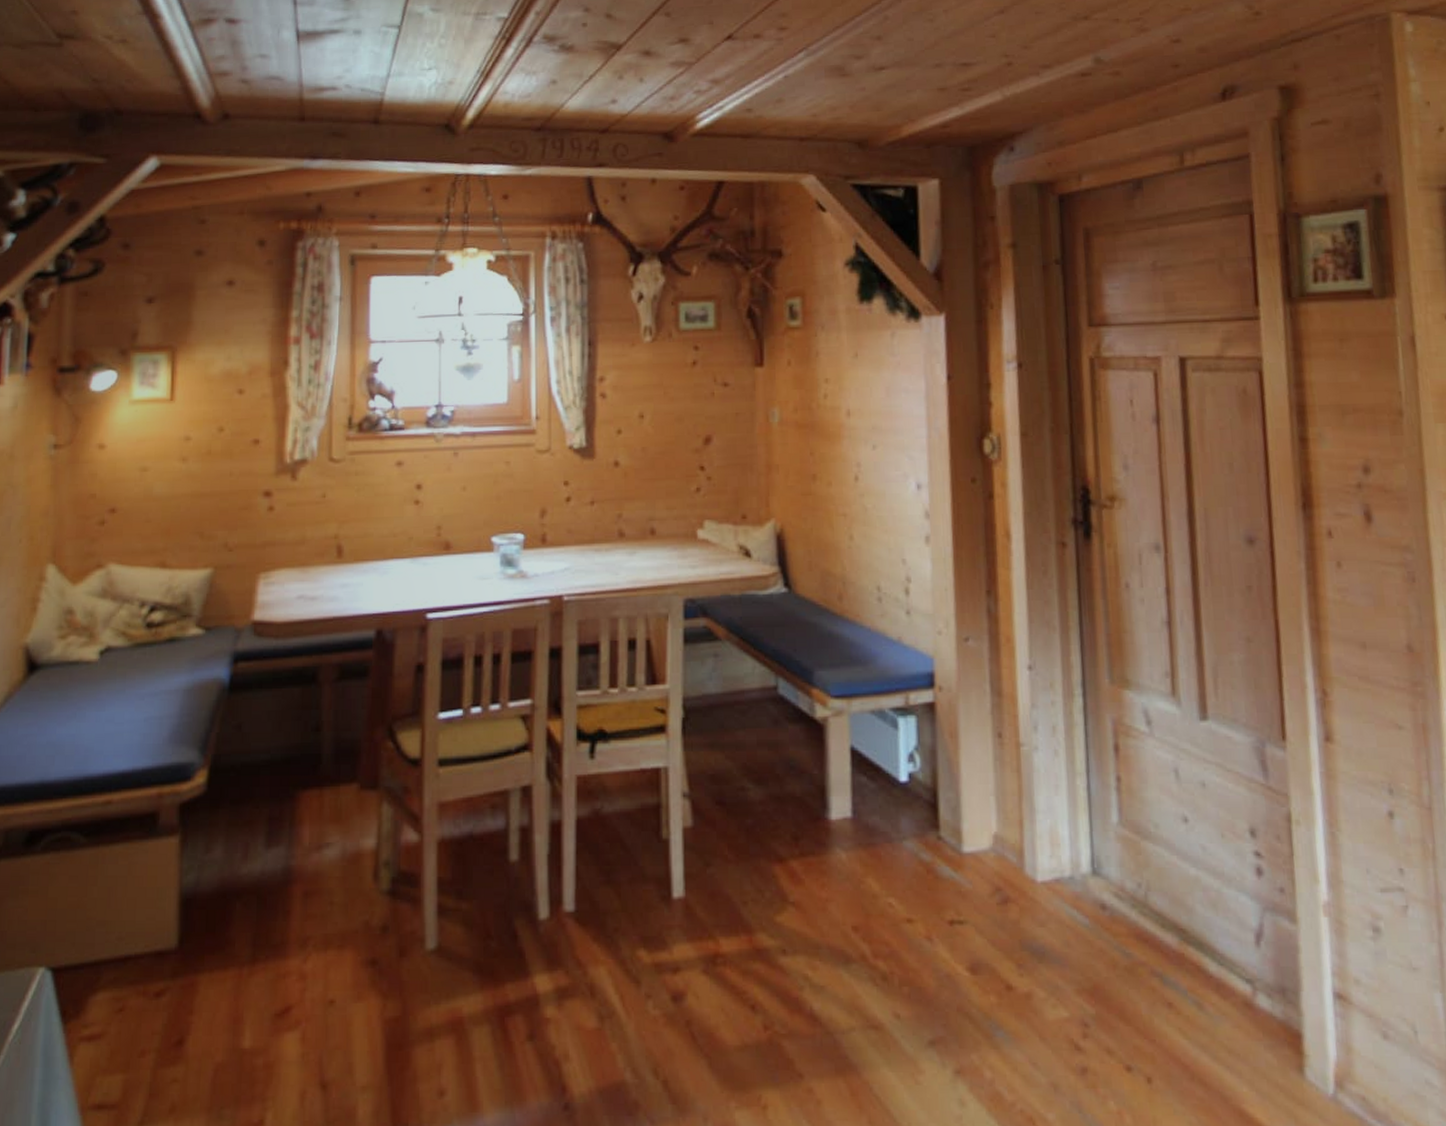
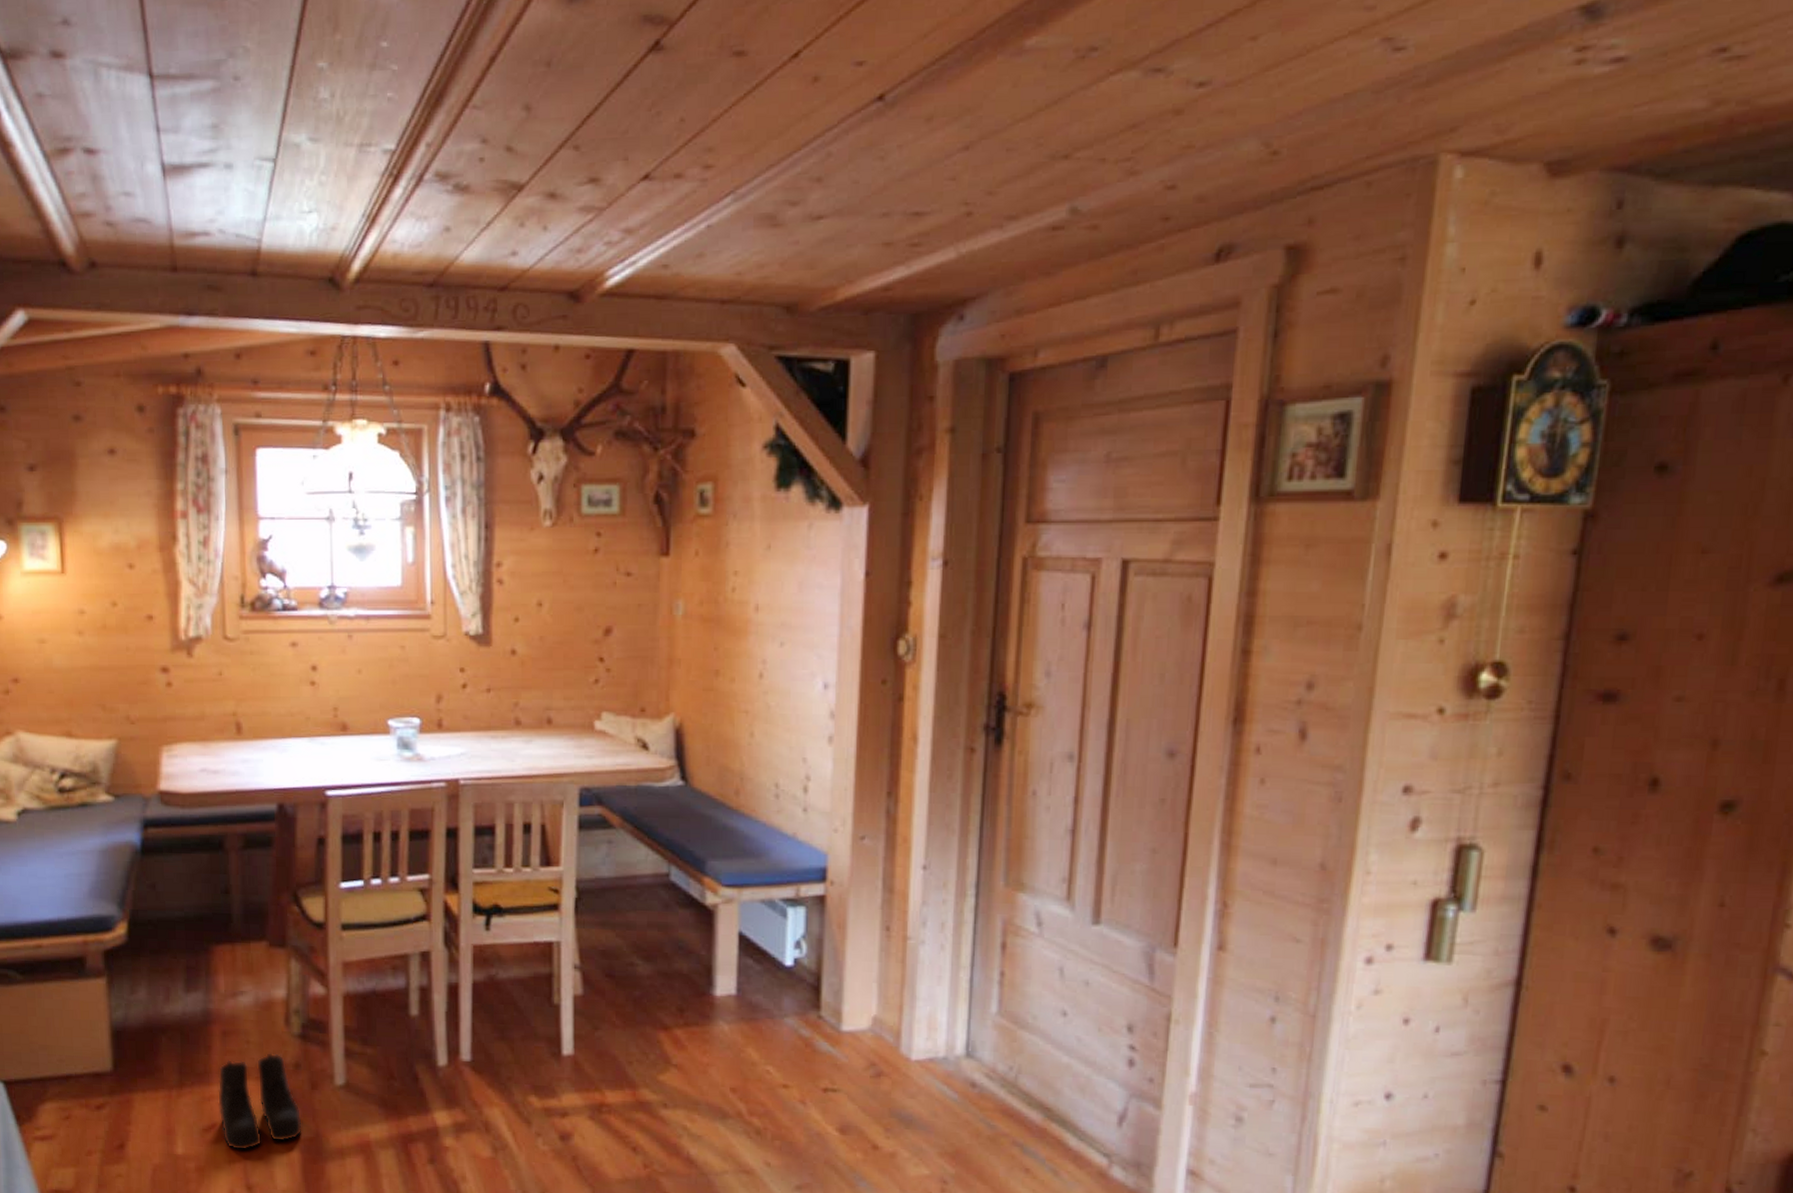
boots: none [294,915,389,1039] -> present [218,1053,303,1151]

